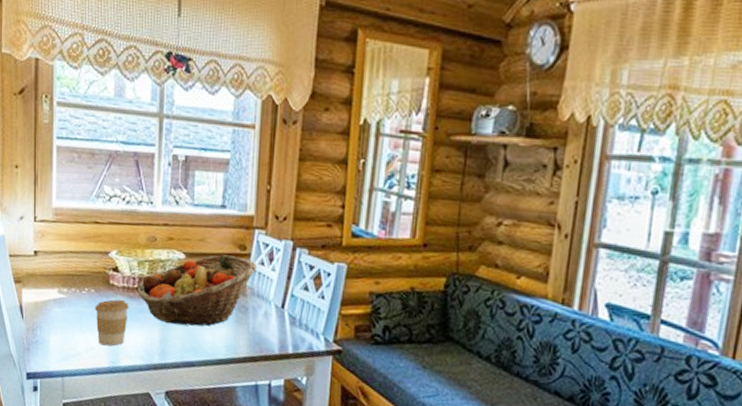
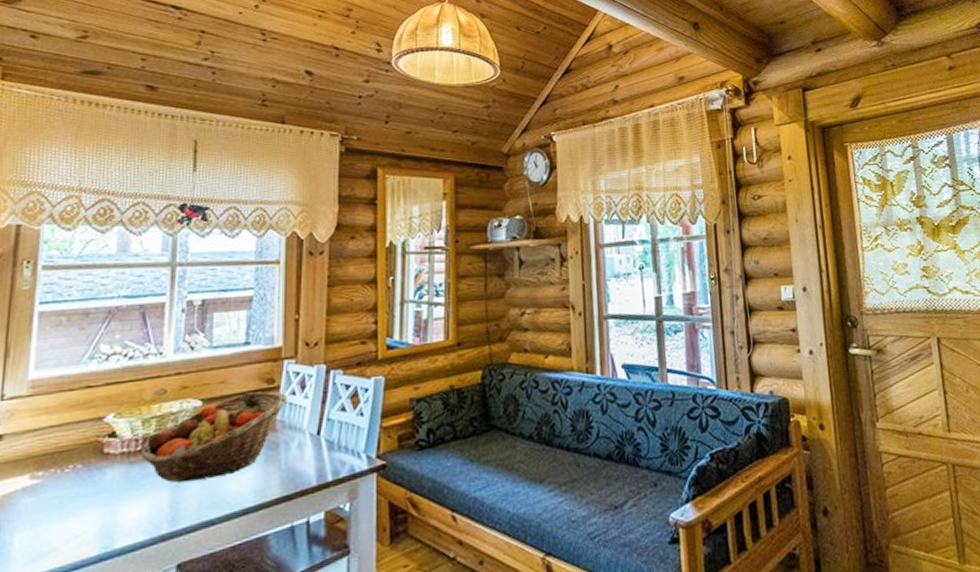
coffee cup: present [95,299,129,346] -> none [82,469,129,530]

